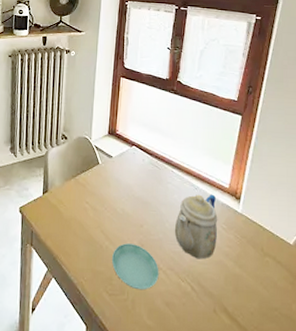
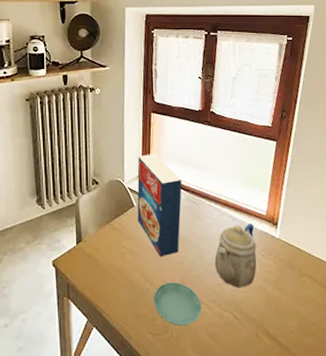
cereal box: none [101,115,146,217] -> present [137,154,182,258]

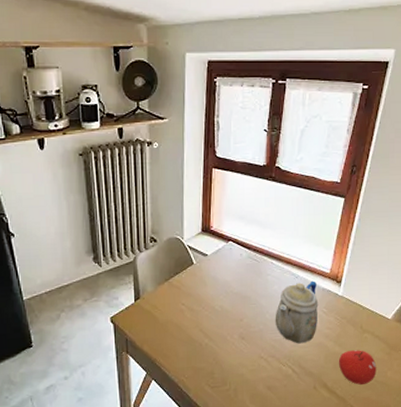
cereal box: present [137,154,182,258] -> none [196,211,244,314]
saucer: present [154,282,202,327] -> none [213,338,260,380]
fruit: none [279,294,318,332] -> present [338,350,377,385]

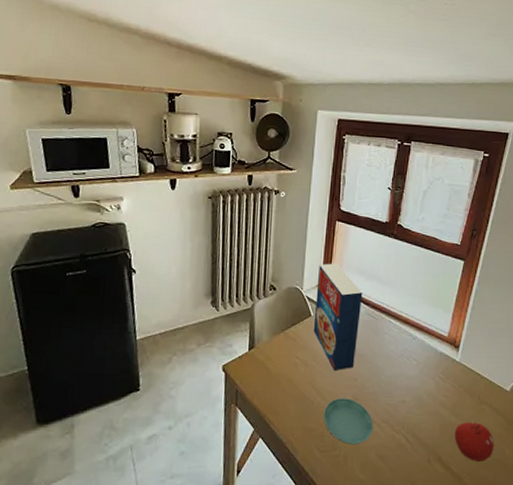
cereal box: none [196,211,244,314] -> present [313,263,363,372]
saucer: none [213,338,260,380] -> present [324,398,373,445]
teapot: present [275,281,319,344] -> none [390,343,436,411]

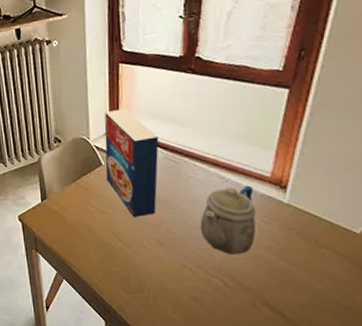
saucer: present [324,398,373,445] -> none [127,243,184,288]
teapot: none [390,343,436,411] -> present [200,185,256,255]
fruit: present [454,422,494,461] -> none [284,267,340,307]

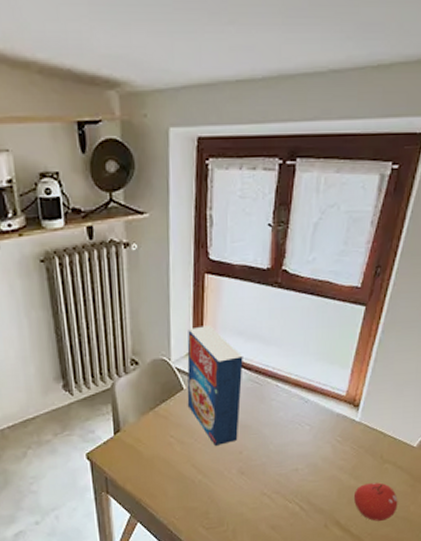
teapot: present [200,185,256,255] -> none [280,405,332,478]
fruit: none [284,267,340,307] -> present [353,482,398,522]

